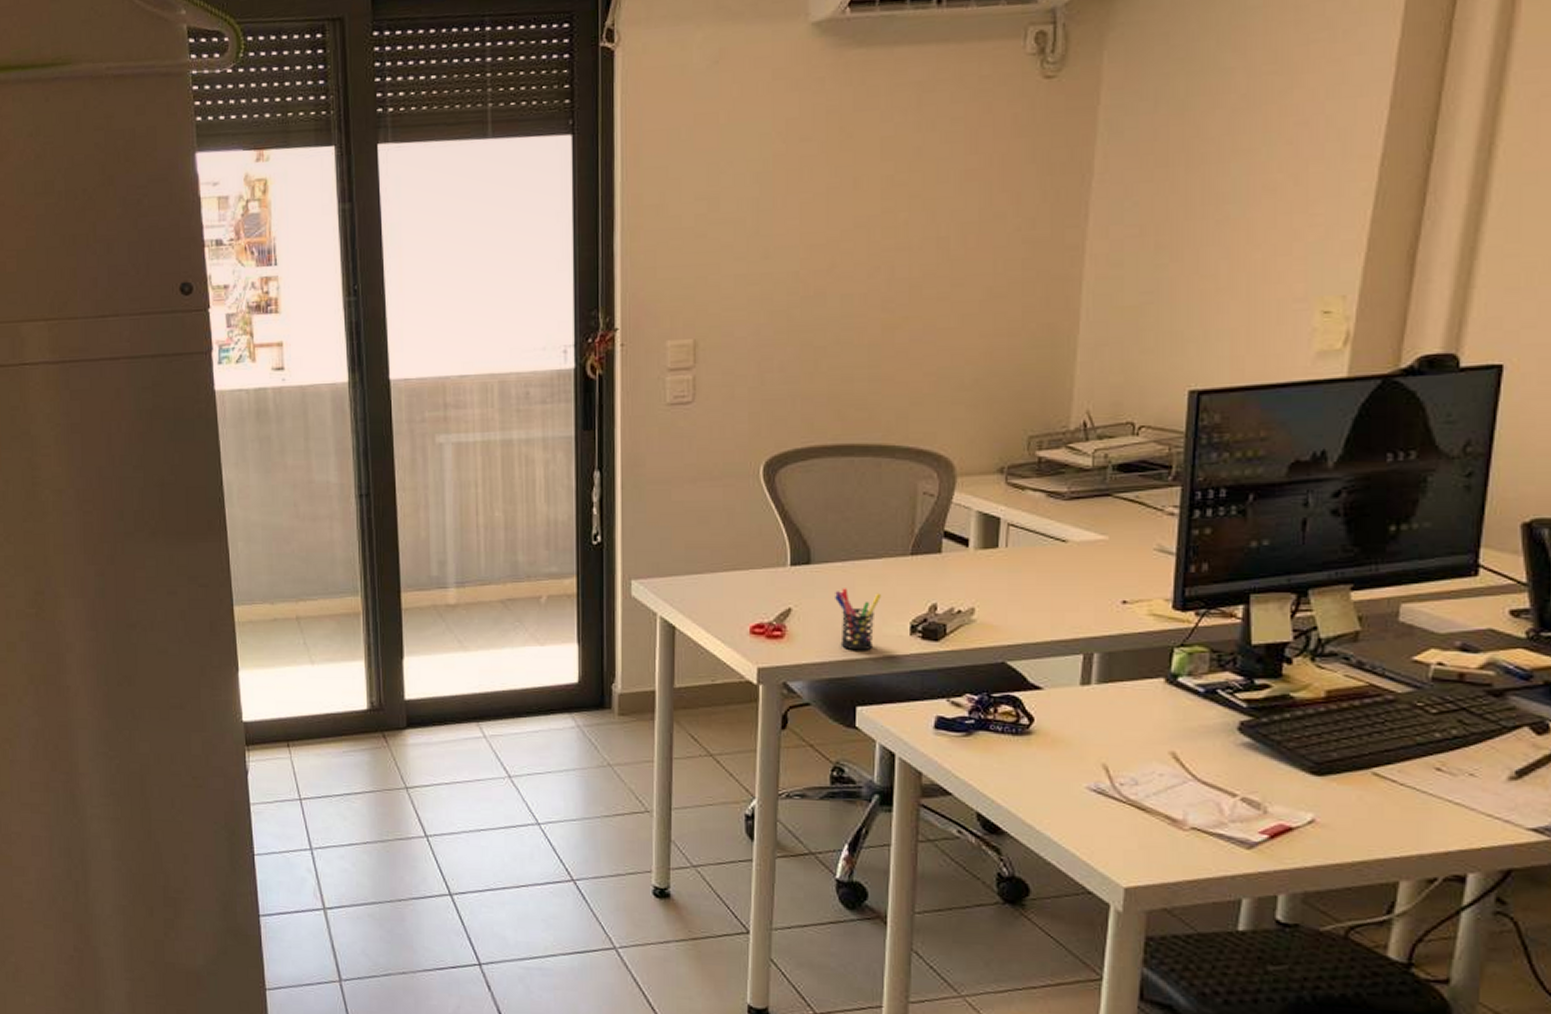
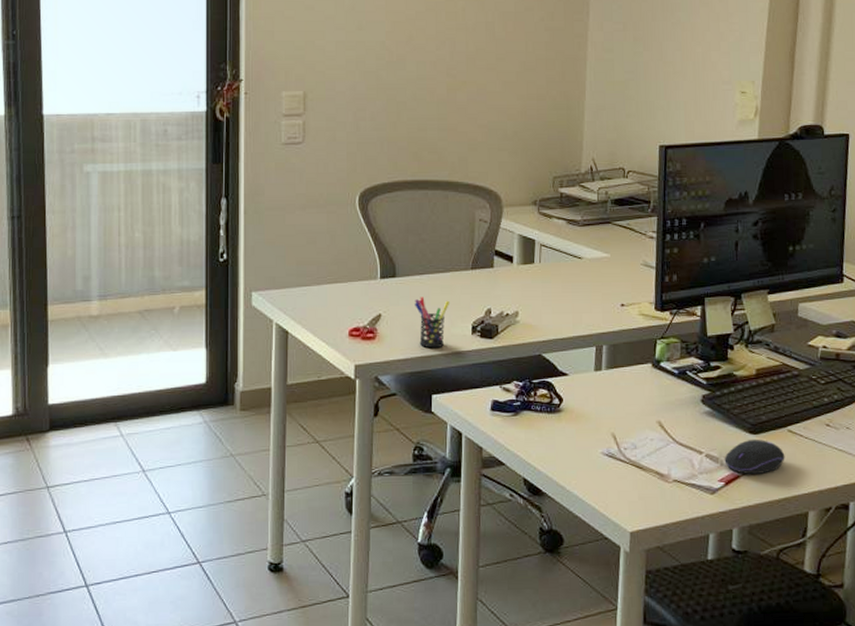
computer mouse: none [1270,783,1366,829] -> present [724,440,785,475]

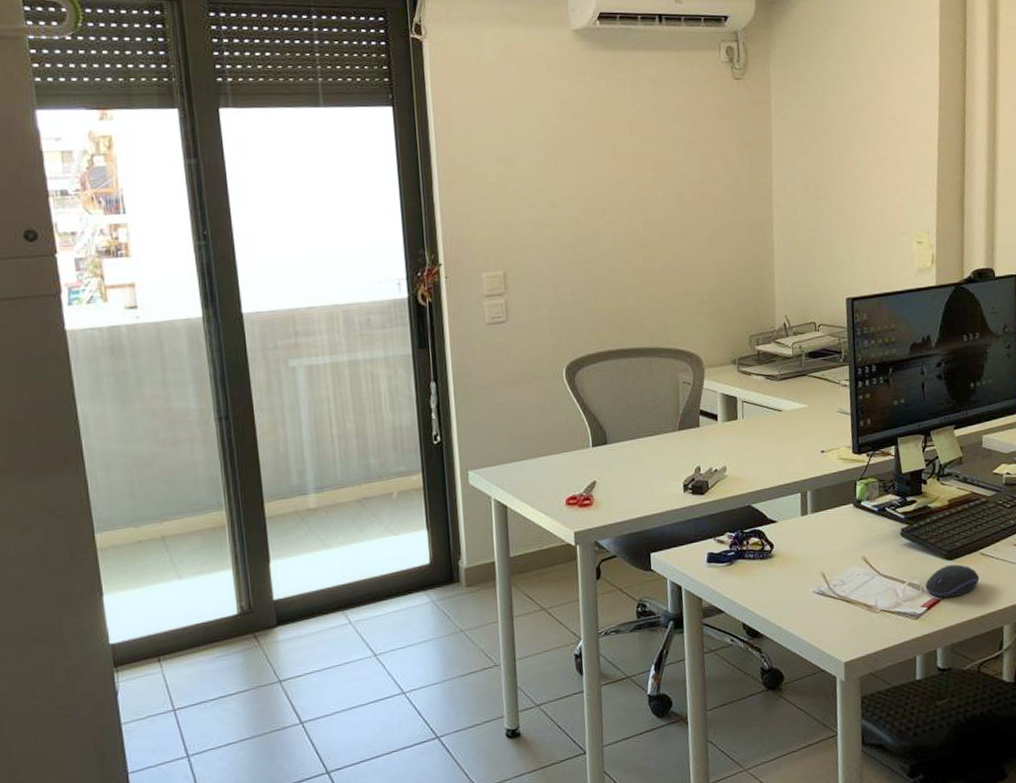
pen holder: present [415,297,449,349] -> none [627,460,660,509]

